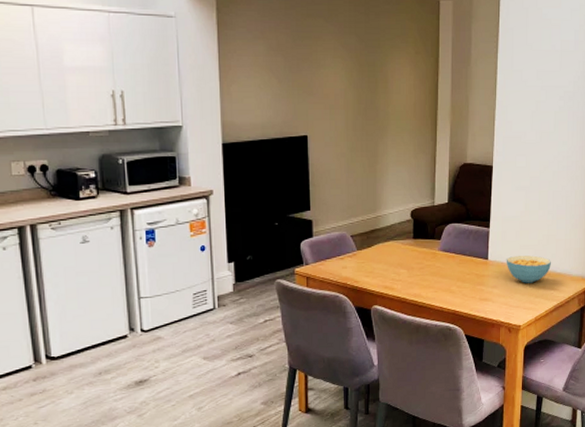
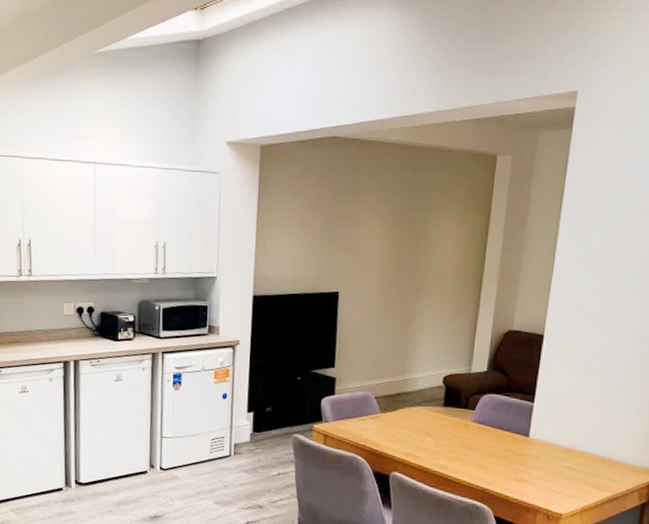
cereal bowl: present [506,255,551,283] -> none [550,436,607,469]

